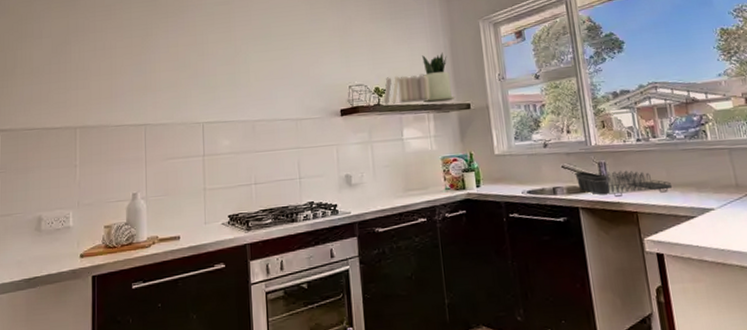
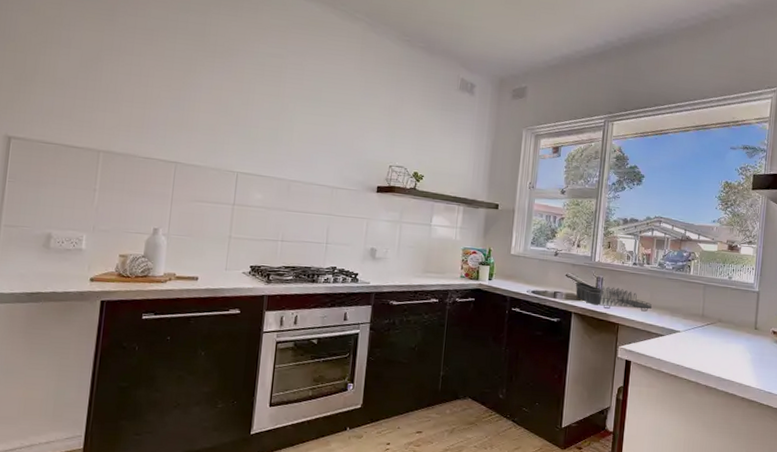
books: present [383,74,429,105] -> none [419,164,466,195]
planter: present [422,52,456,104] -> none [457,151,487,199]

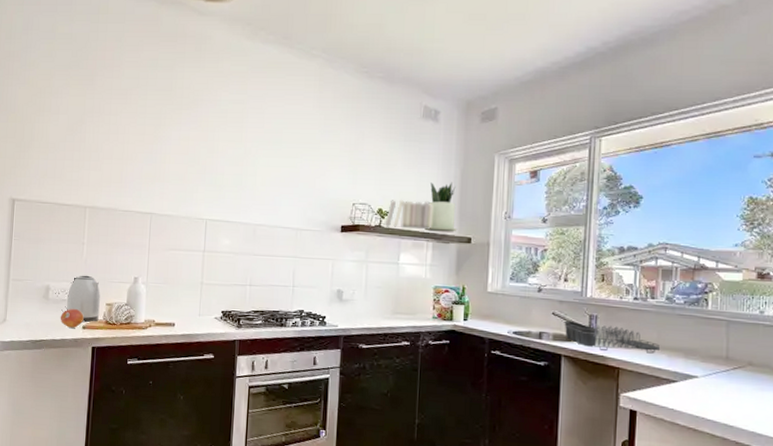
fruit: none [63,259,92,281] -> present [60,308,84,329]
kettle: none [65,223,113,274] -> present [61,275,100,322]
books: none [419,164,466,195] -> present [385,199,433,230]
planter: none [457,151,487,199] -> present [424,182,458,233]

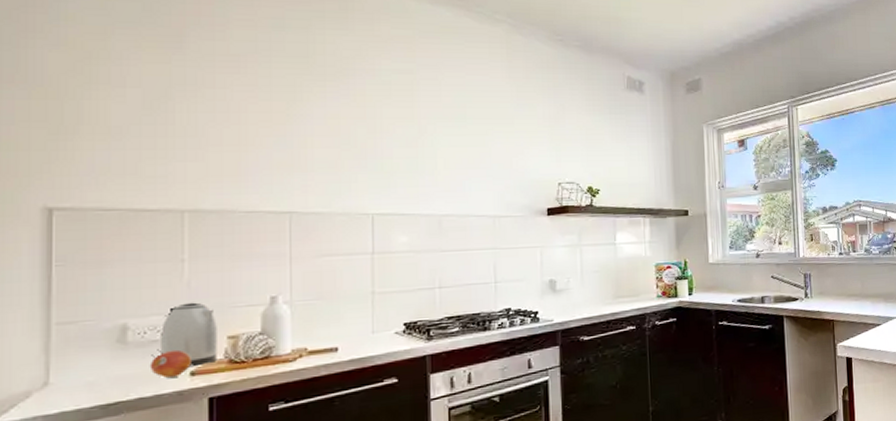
books: present [385,199,433,230] -> none [596,175,647,206]
planter: present [424,182,458,233] -> none [640,154,674,208]
dish rack: present [564,320,661,354] -> none [782,281,865,306]

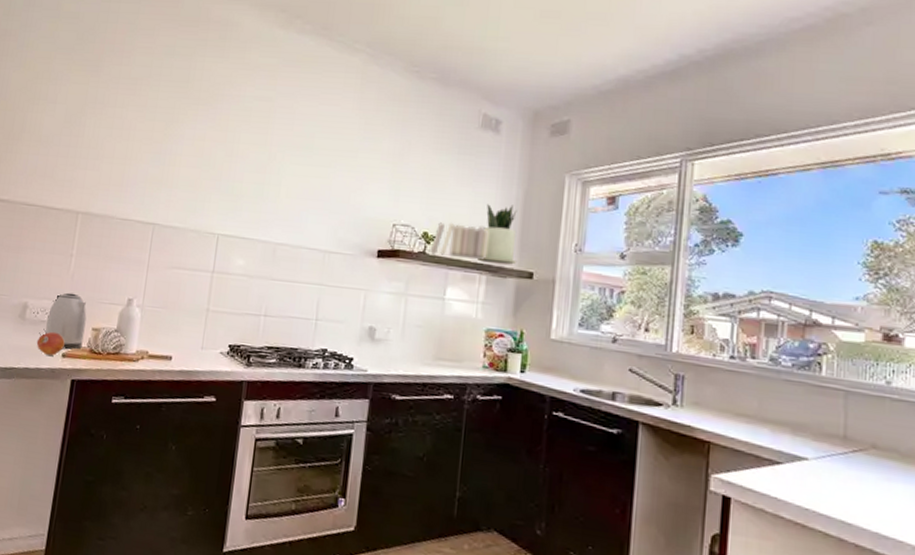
books: none [596,175,647,206] -> present [430,222,489,260]
planter: none [640,154,674,208] -> present [477,204,517,265]

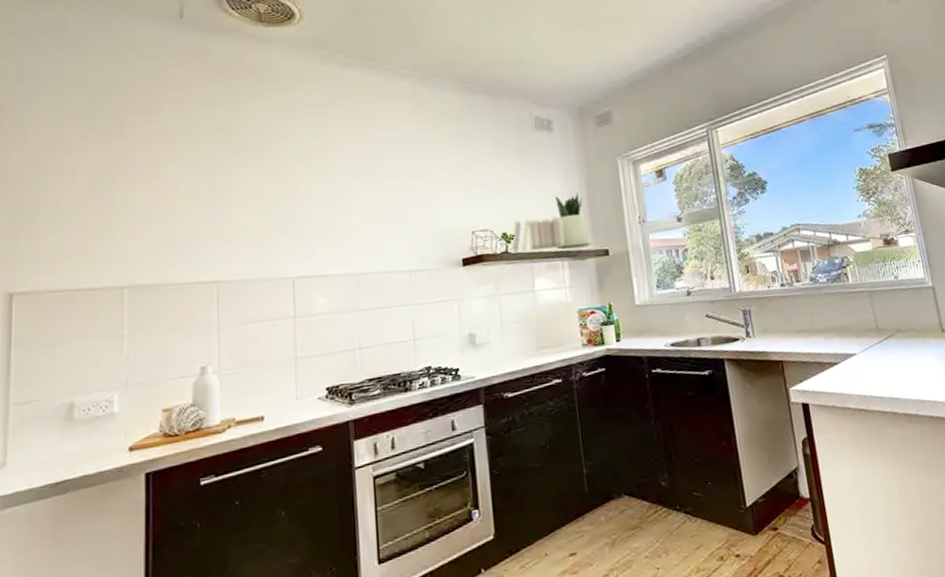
fruit: present [36,331,65,356] -> none [93,425,130,455]
kettle: present [39,292,87,349] -> none [95,376,153,441]

